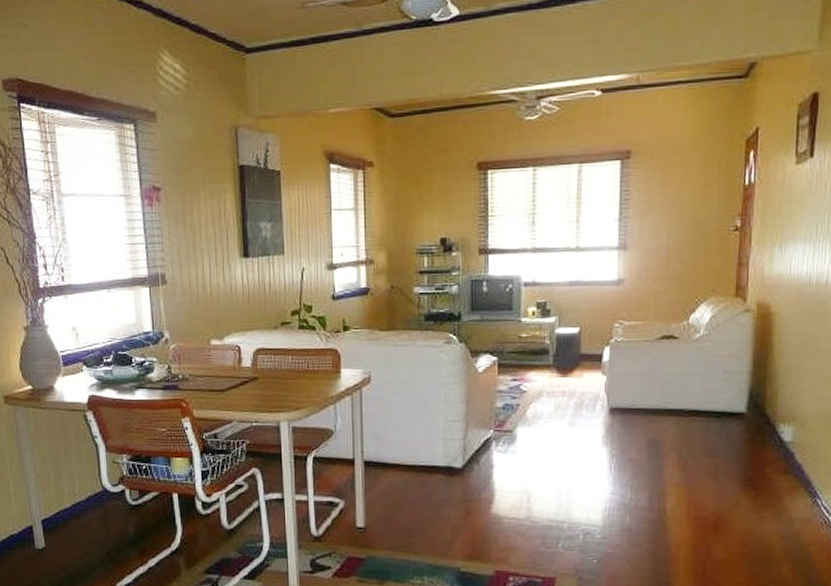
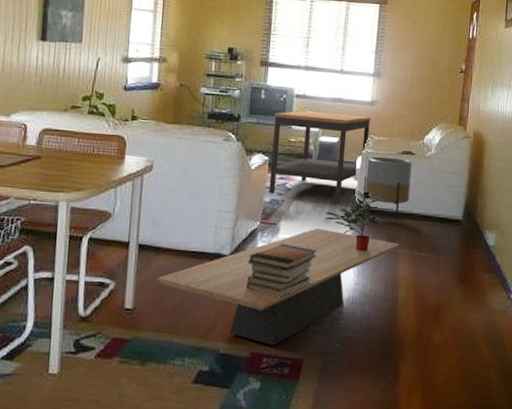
coffee table: none [386,433,665,563] -> present [157,228,400,345]
book stack: none [482,451,563,511] -> present [246,243,318,297]
side table: none [500,298,618,402] -> present [269,111,370,202]
potted plant: none [569,386,647,457] -> present [325,190,387,252]
planter: none [614,344,675,425] -> present [362,156,412,226]

